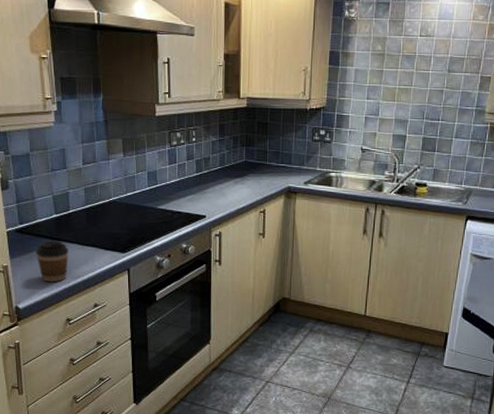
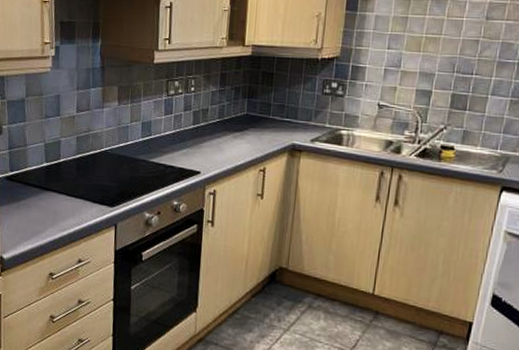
coffee cup: present [36,241,68,283] -> none [24,190,56,234]

